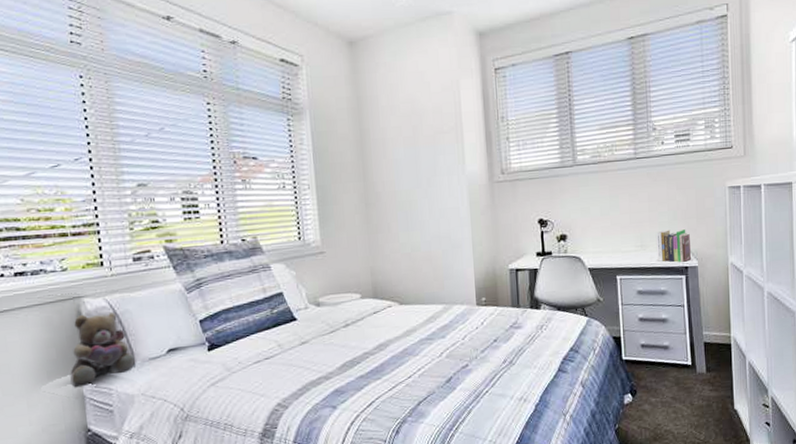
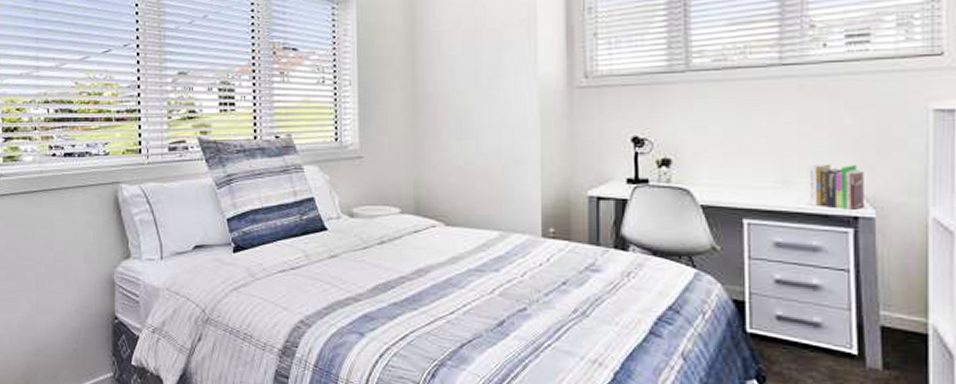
teddy bear: present [70,312,135,388] -> none [104,201,163,274]

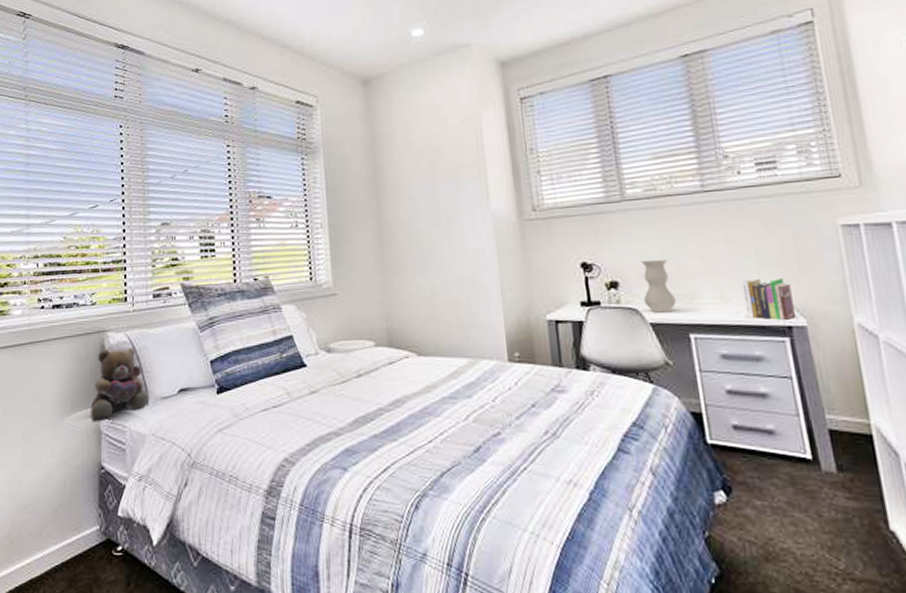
teddy bear: none [104,201,163,274] -> present [90,348,148,422]
vase: none [697,137,733,195] -> present [640,259,677,313]

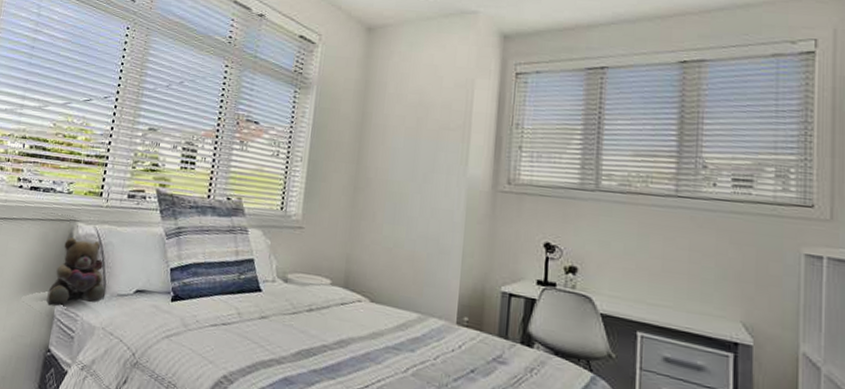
vase: present [640,259,677,313] -> none [598,251,631,307]
books: present [740,277,797,321] -> none [694,289,745,338]

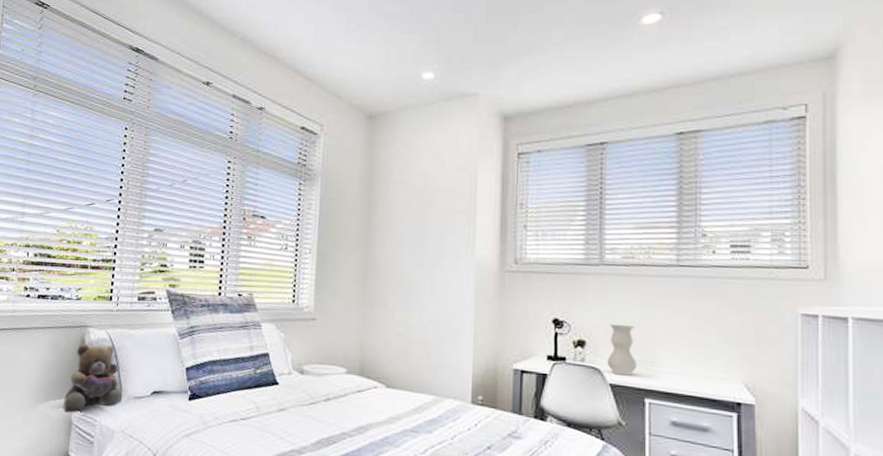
vase: none [598,251,631,307] -> present [607,323,638,376]

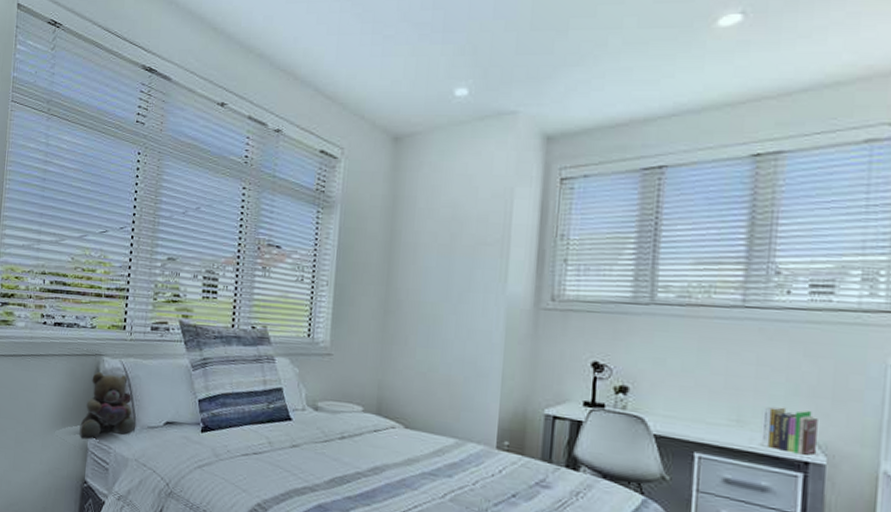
vase: present [607,323,638,376] -> none [652,369,688,427]
books: none [699,353,747,398] -> present [759,406,818,457]

